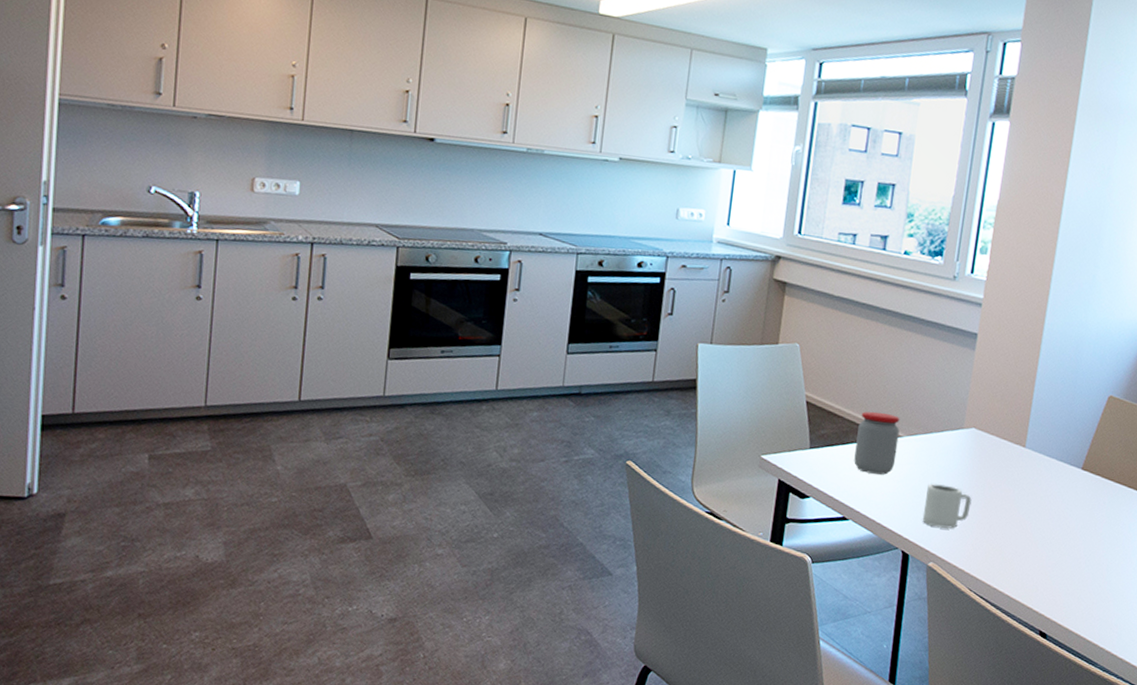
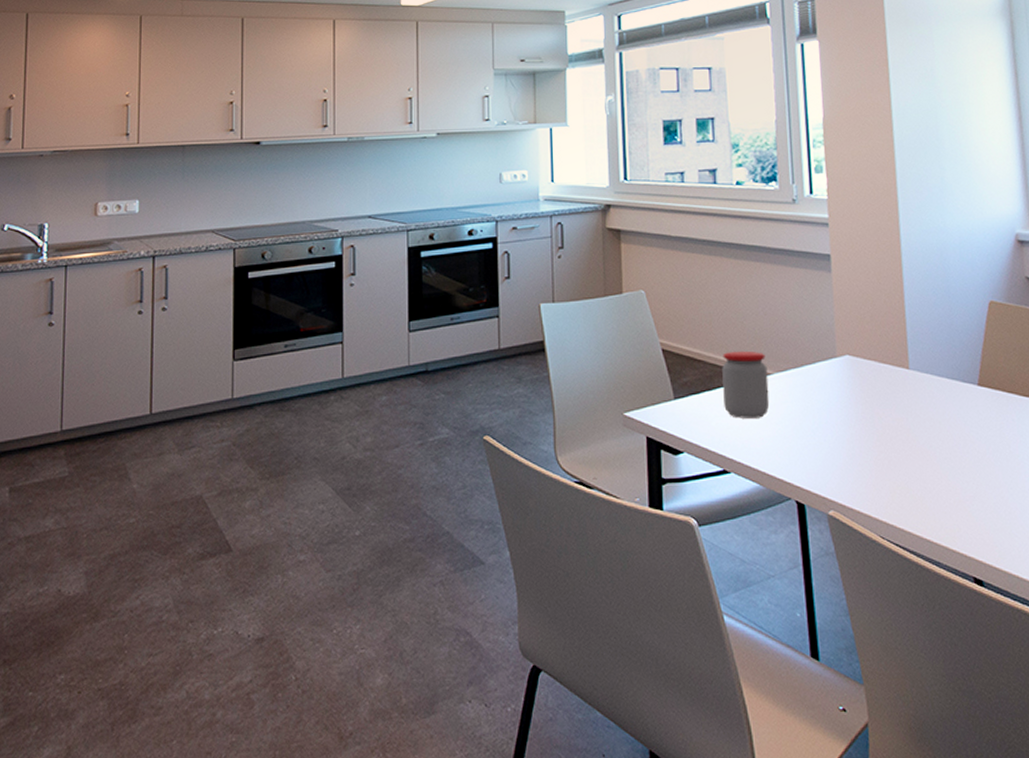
cup: present [922,484,972,529] -> none [810,421,863,470]

